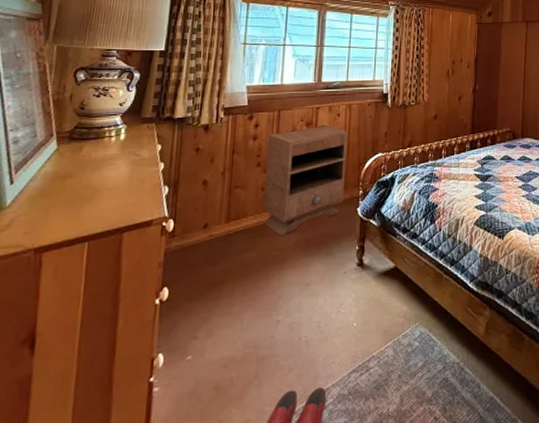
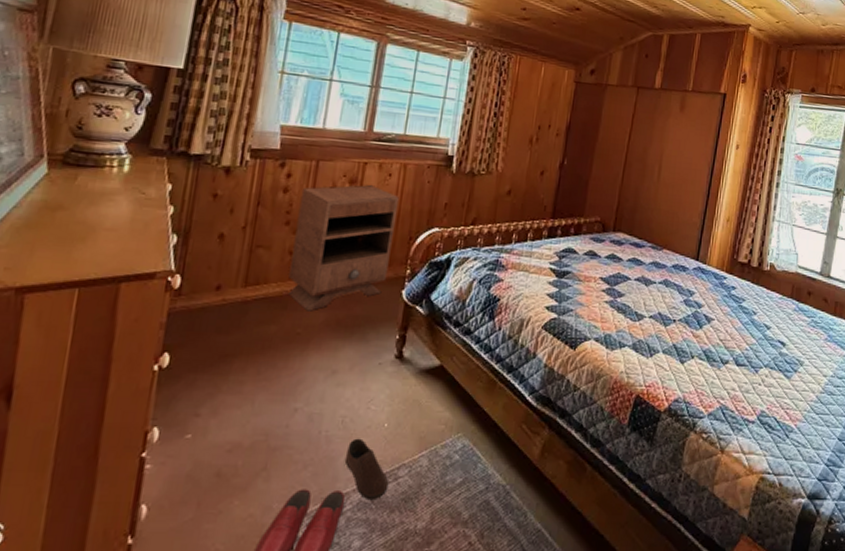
shoe: none [323,339,362,393] -> present [344,438,389,501]

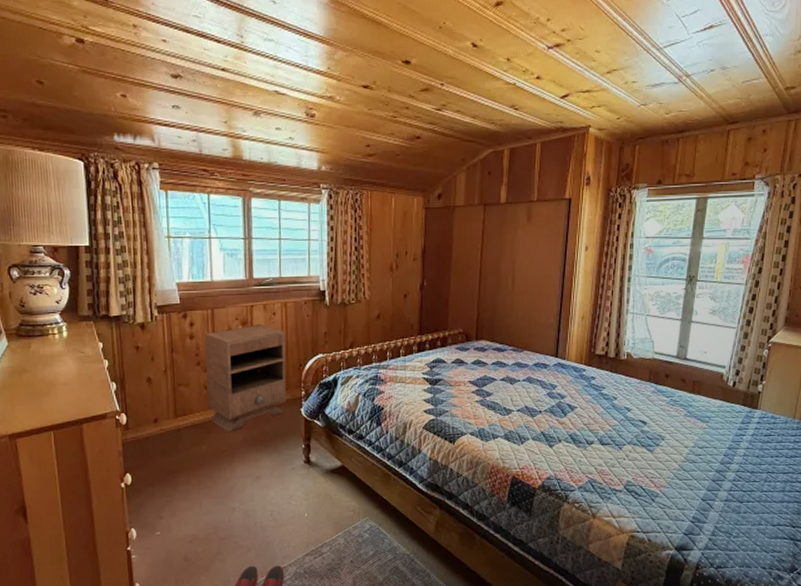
shoe: present [344,438,389,501] -> none [278,526,316,572]

